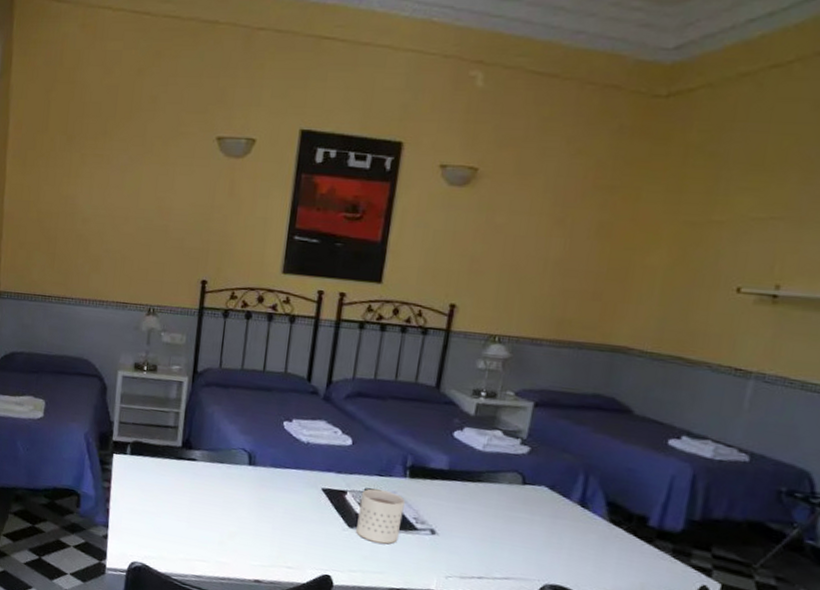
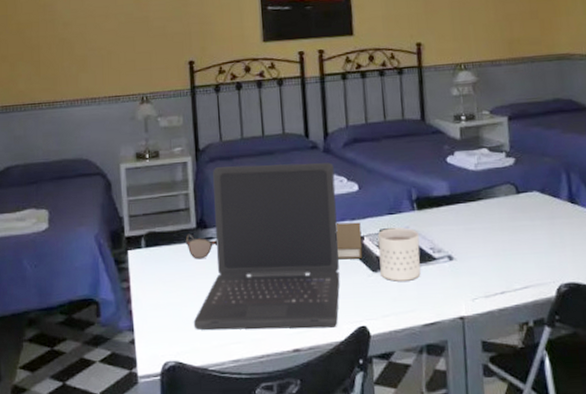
laptop: none [164,393,331,570] -> present [193,162,340,330]
sunglasses: none [168,450,199,478] -> present [185,233,217,260]
book: none [316,472,347,512] -> present [336,222,363,260]

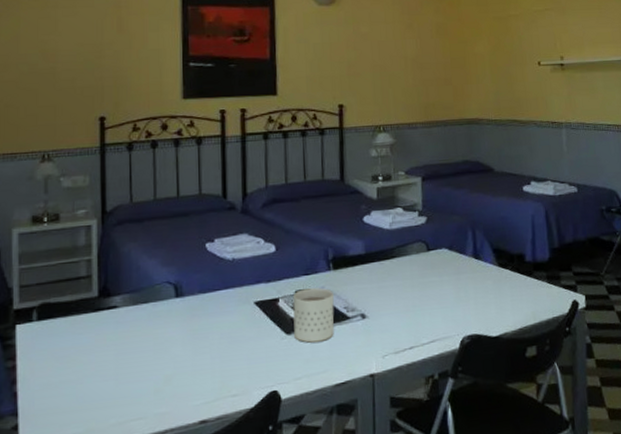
sunglasses: present [185,233,217,260] -> none [85,303,121,331]
laptop: present [193,162,340,330] -> none [89,224,253,409]
book: present [336,222,363,260] -> none [250,284,277,324]

